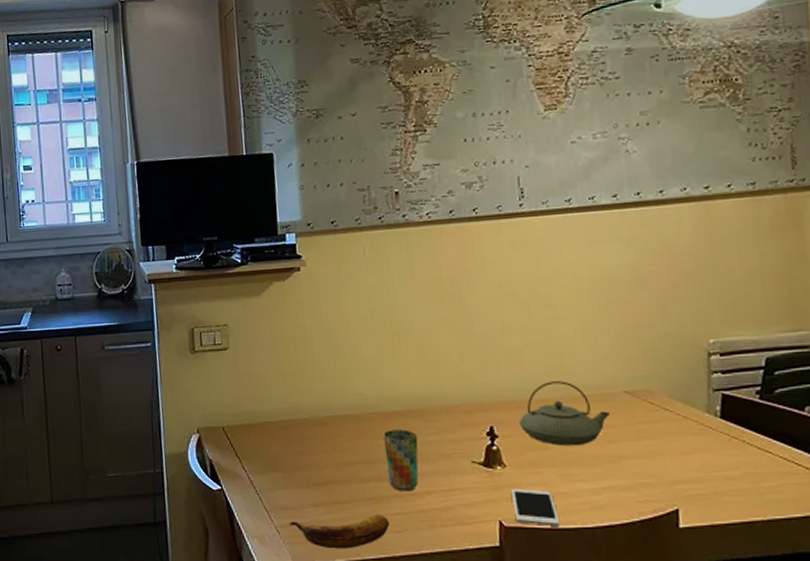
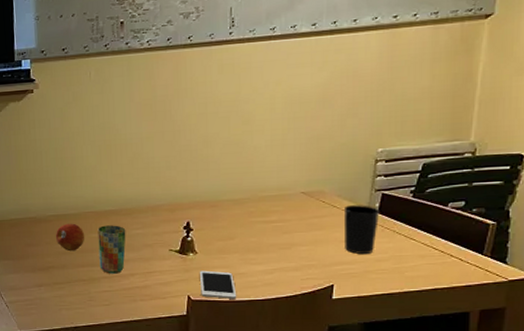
banana: present [289,514,390,549] -> none [16,292,99,319]
fruit: none [332,426,369,462] -> present [55,223,85,252]
teapot: present [518,381,610,447] -> none [211,184,287,237]
cup: none [677,408,723,470] -> present [343,205,380,254]

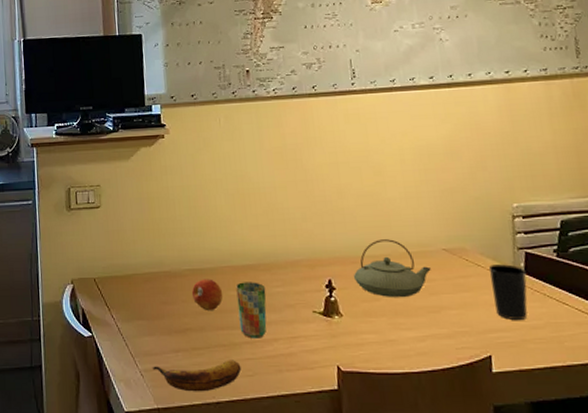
banana: none [16,292,99,319] -> present [152,360,242,392]
cell phone: present [200,270,237,299] -> none [348,336,391,371]
teapot: none [211,184,287,237] -> present [353,239,431,298]

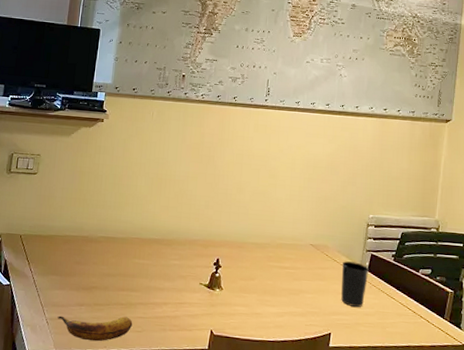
fruit: present [191,279,223,311] -> none [102,246,129,274]
cup: present [236,282,267,339] -> none [137,252,165,301]
teapot: present [353,239,431,298] -> none [237,230,298,280]

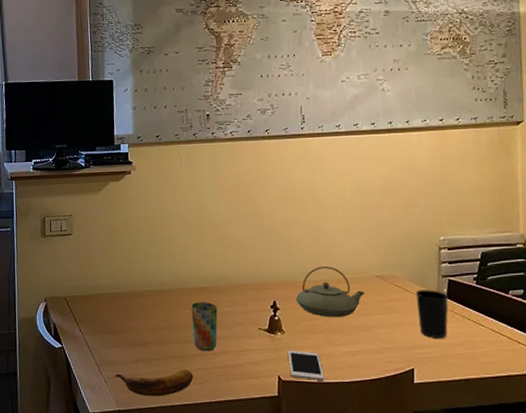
cup: none [137,252,165,301] -> present [191,302,218,351]
cell phone: none [222,306,252,338] -> present [288,350,325,380]
teapot: none [237,230,298,280] -> present [295,266,364,318]

